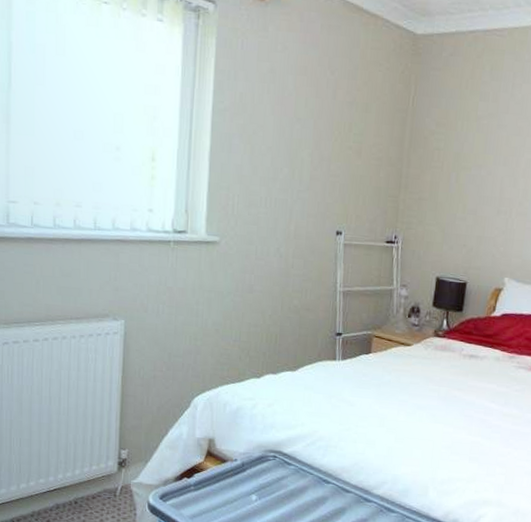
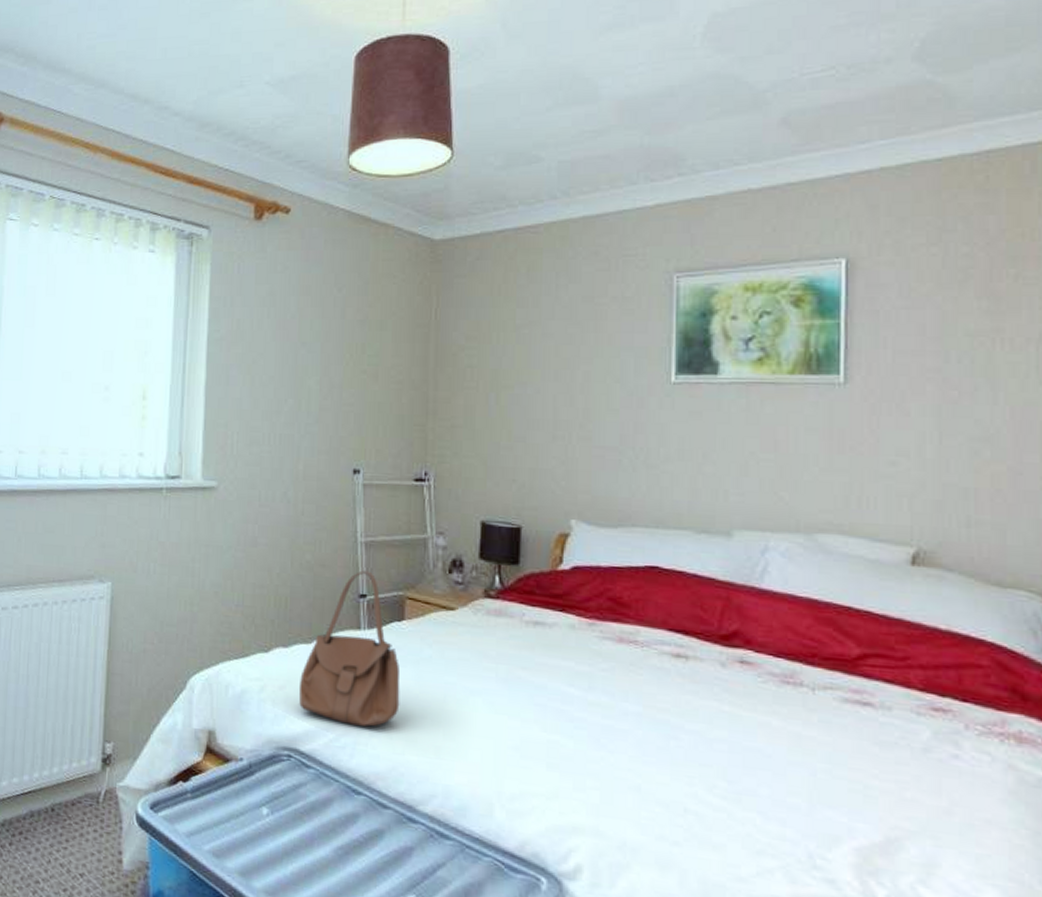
handbag: none [284,314,365,434] -> present [298,570,400,727]

